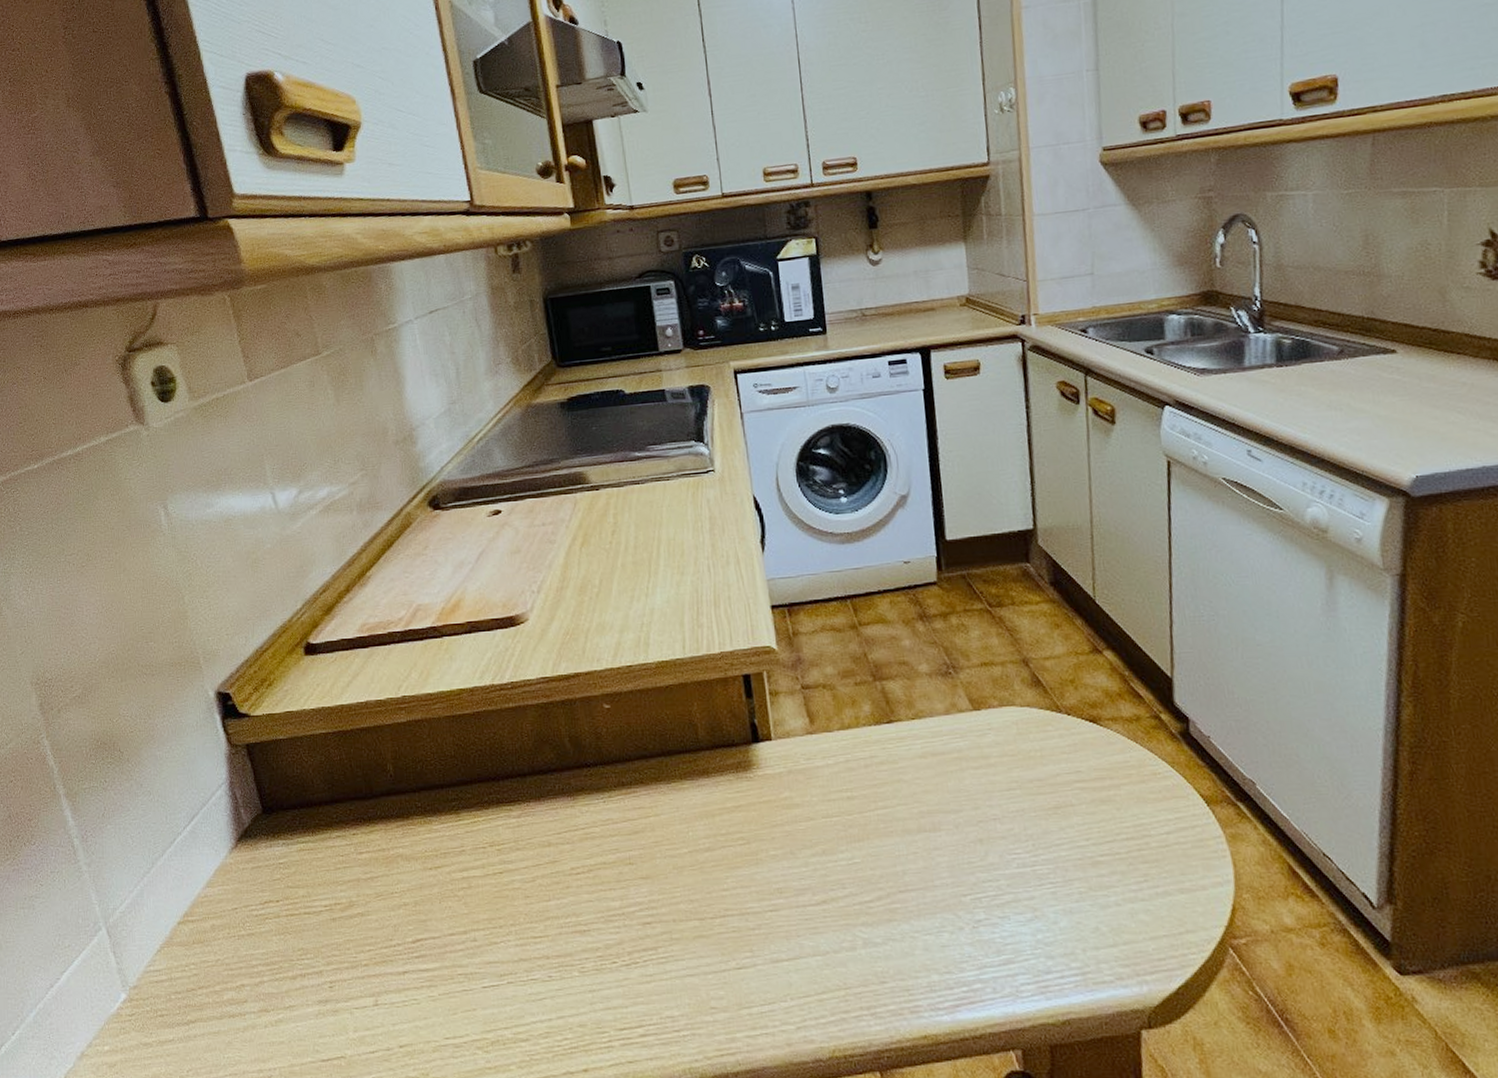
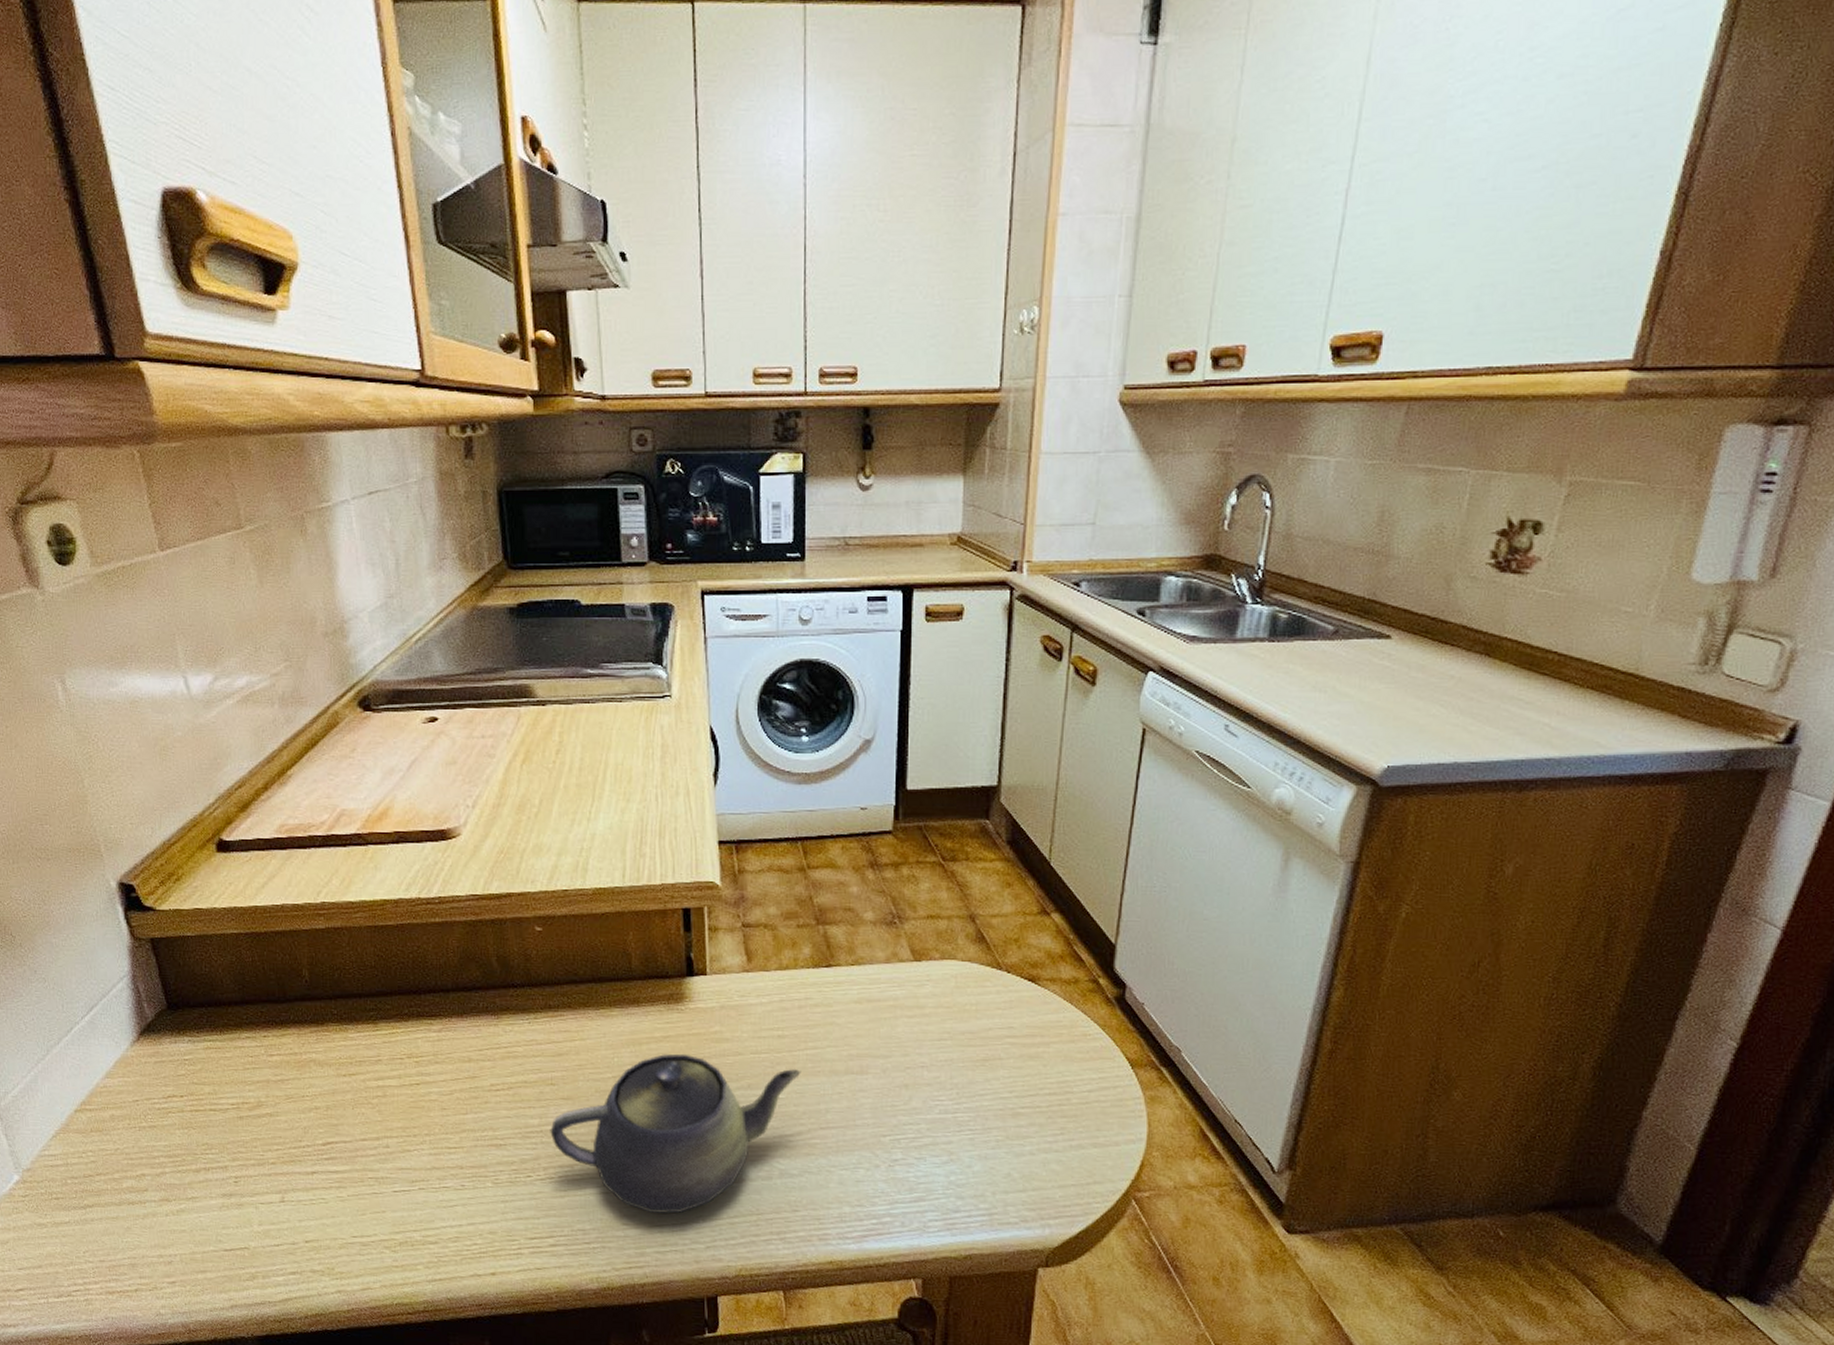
teapot: none [631,822,874,994] -> present [550,1053,801,1214]

